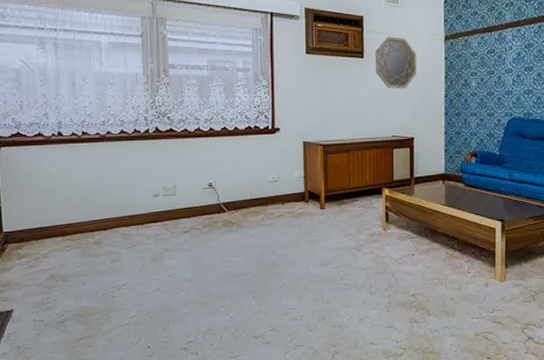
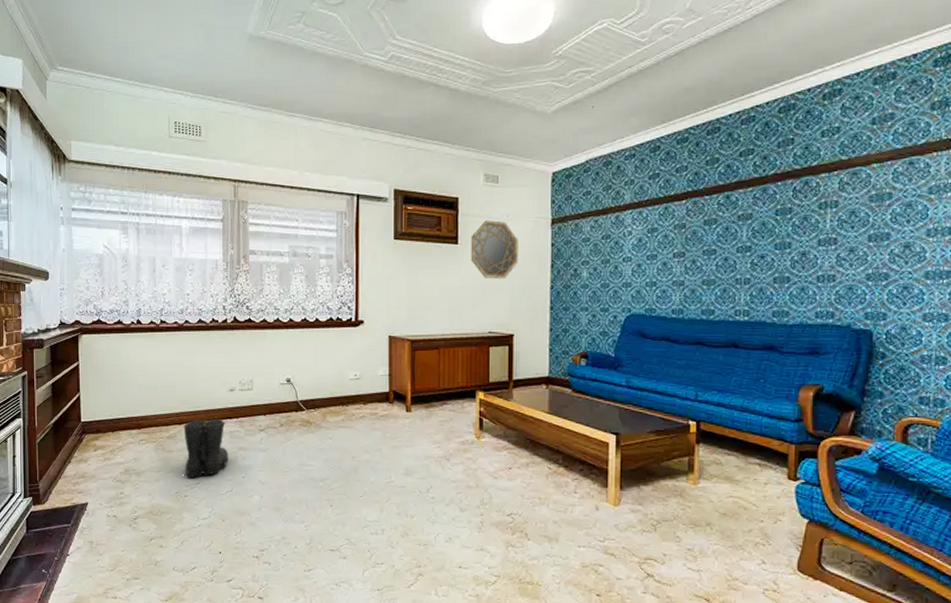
boots: none [109,223,154,279] -> present [183,418,228,478]

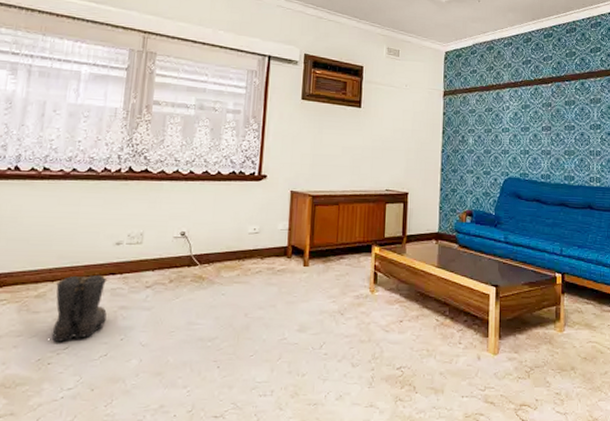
home mirror: present [470,220,518,279] -> none [372,88,415,142]

